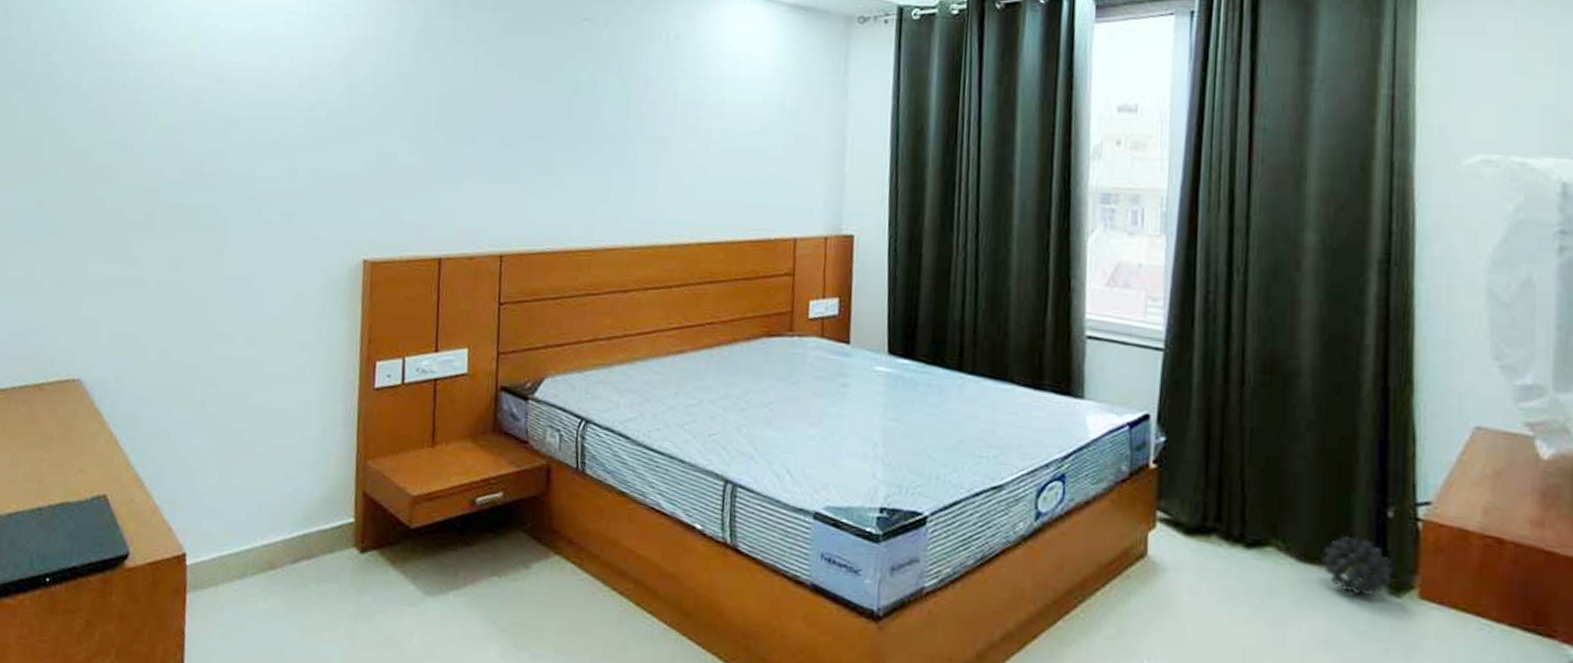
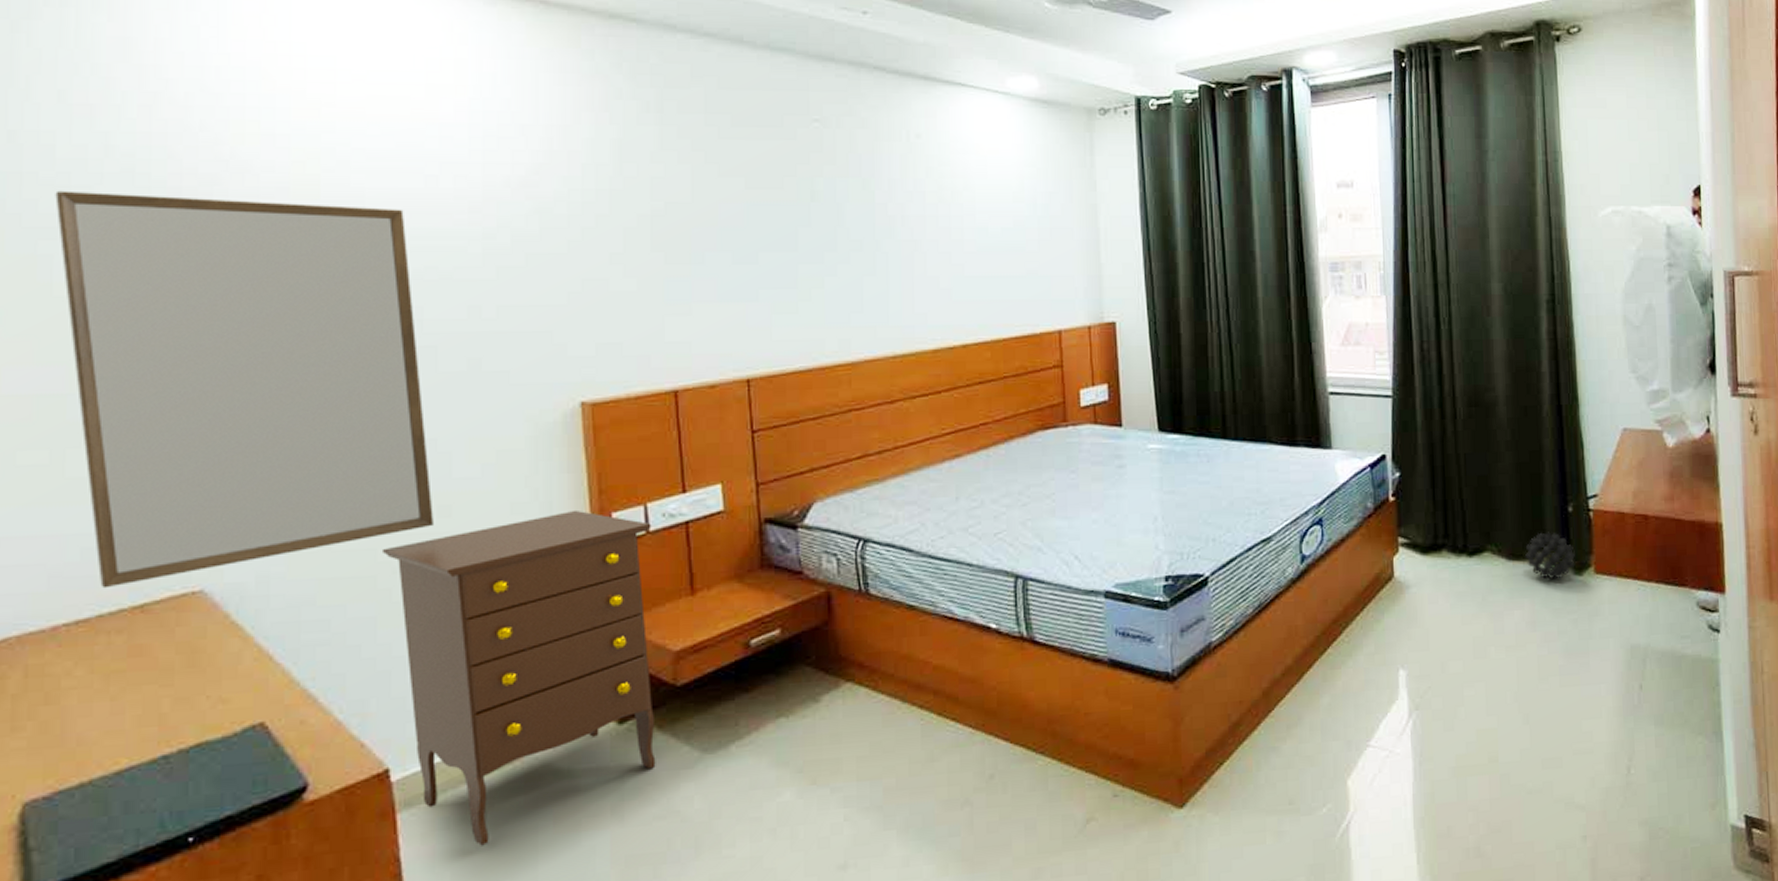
home mirror: none [16,53,252,367] -> present [55,190,433,589]
dresser: none [202,354,407,637] -> present [381,509,656,846]

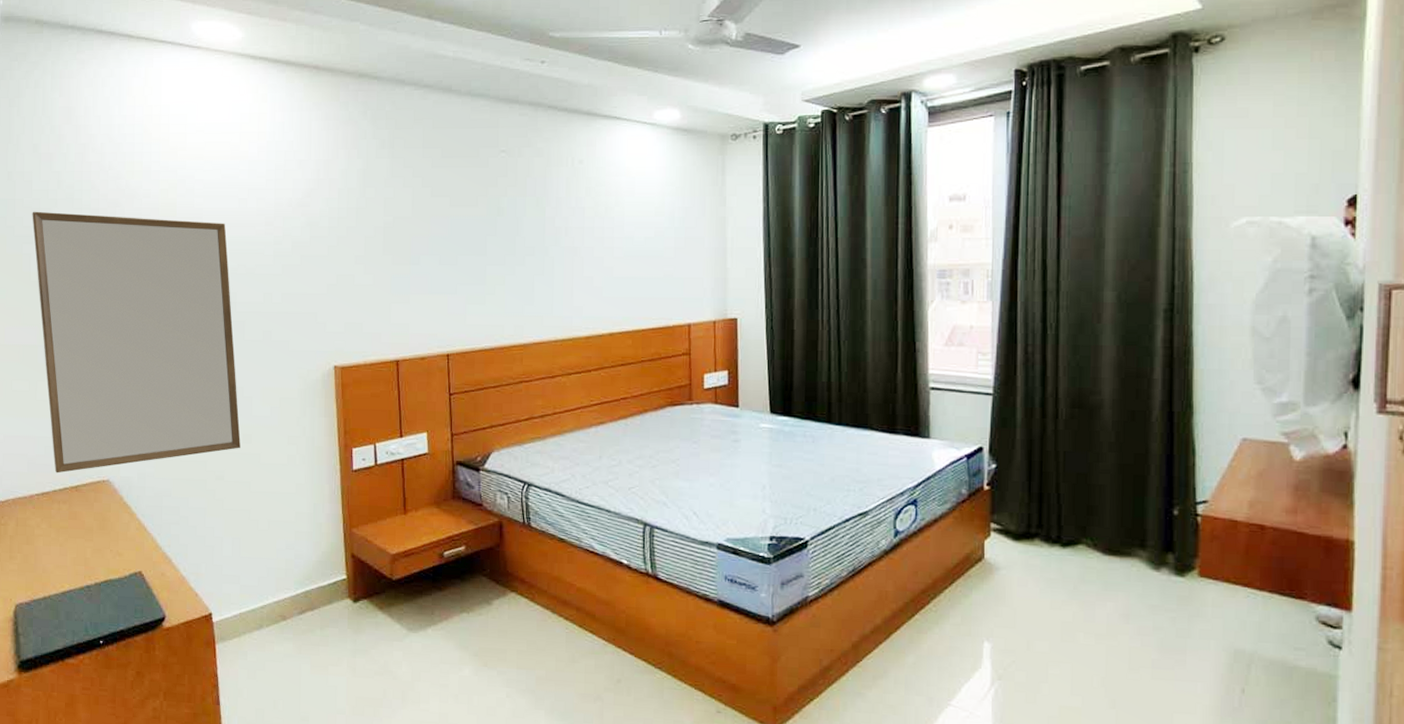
dresser: present [381,509,656,846] -> none [209,444,379,675]
decorative ball: present [1525,532,1575,580] -> none [1123,531,1178,578]

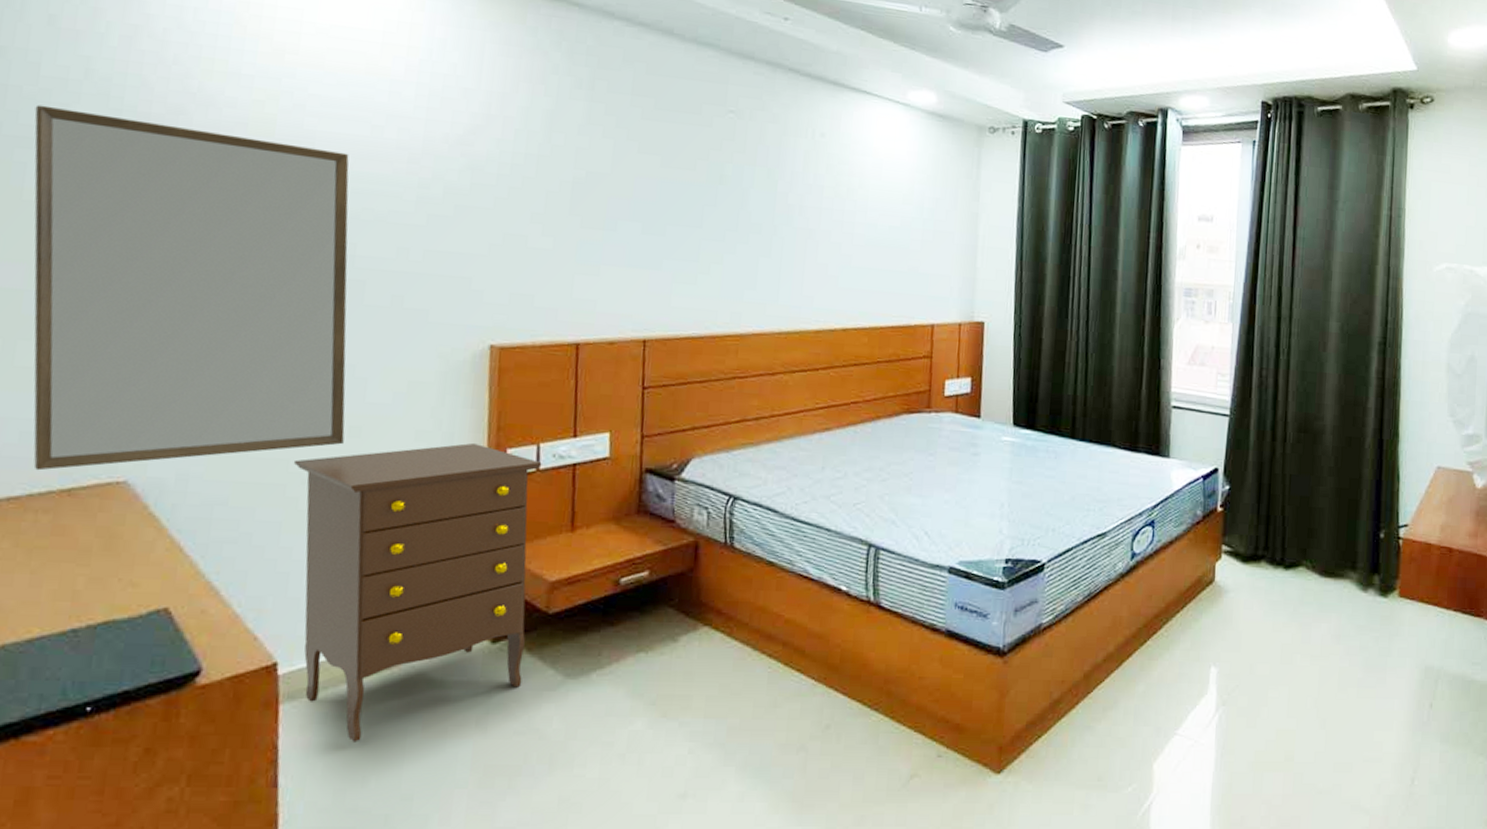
dresser: none [209,444,379,675] -> present [293,442,542,742]

